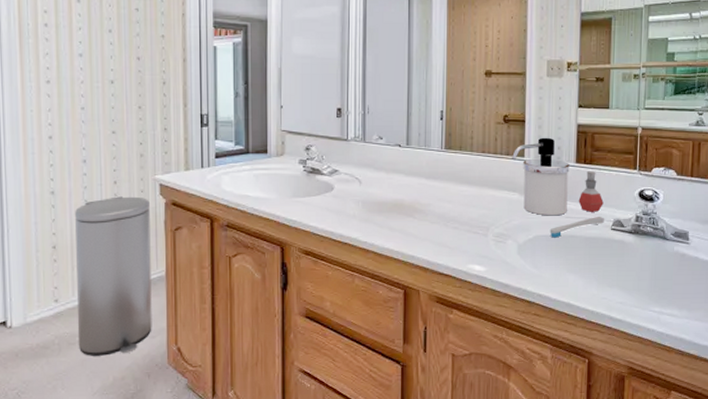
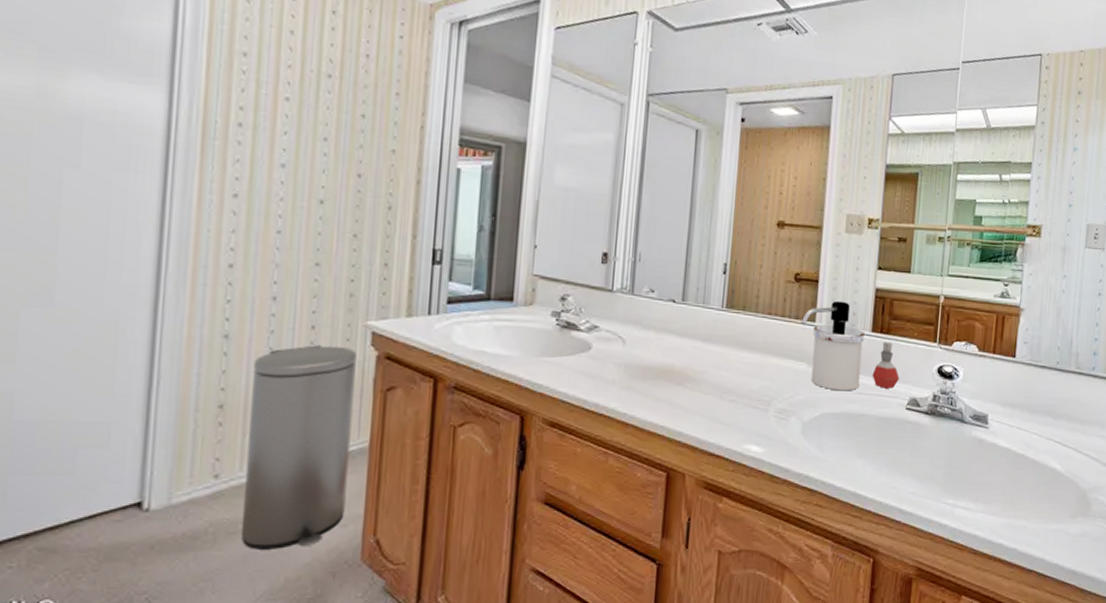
toothbrush: present [550,217,604,238] -> none [838,394,899,417]

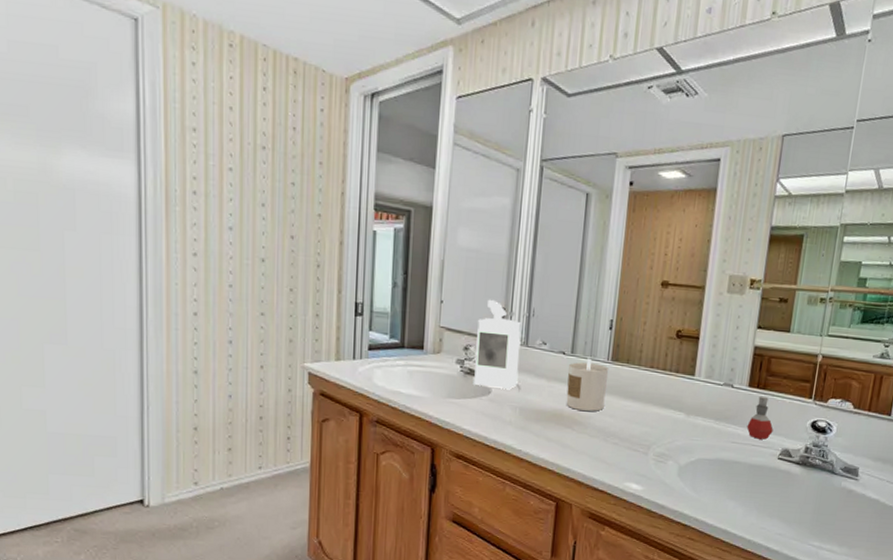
pedal bin: present [240,345,357,550] -> none [216,382,297,543]
tissue box: none [572,243,626,343] -> present [474,299,521,389]
candle: none [677,306,724,366] -> present [566,358,609,412]
soap dispenser: present [800,300,865,391] -> none [680,356,742,440]

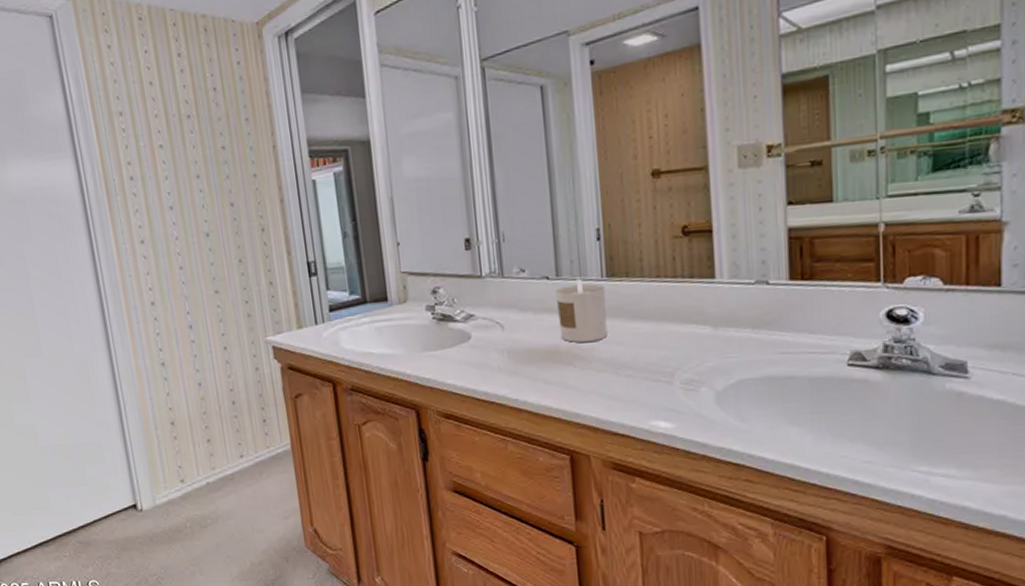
tissue box: present [474,299,521,389] -> none [442,230,500,332]
perfume bottle: present [747,396,773,440] -> none [796,288,834,344]

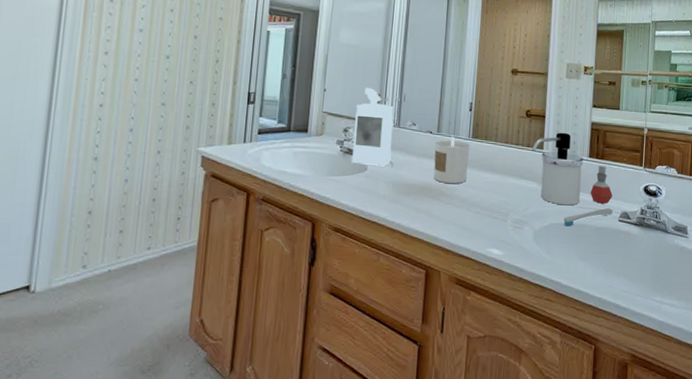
tissue box: none [442,230,500,332] -> present [352,87,394,166]
soap dispenser: none [696,249,781,353] -> present [531,132,583,206]
toothbrush: none [758,349,837,381] -> present [563,208,613,226]
perfume bottle: none [796,288,834,344] -> present [590,165,613,204]

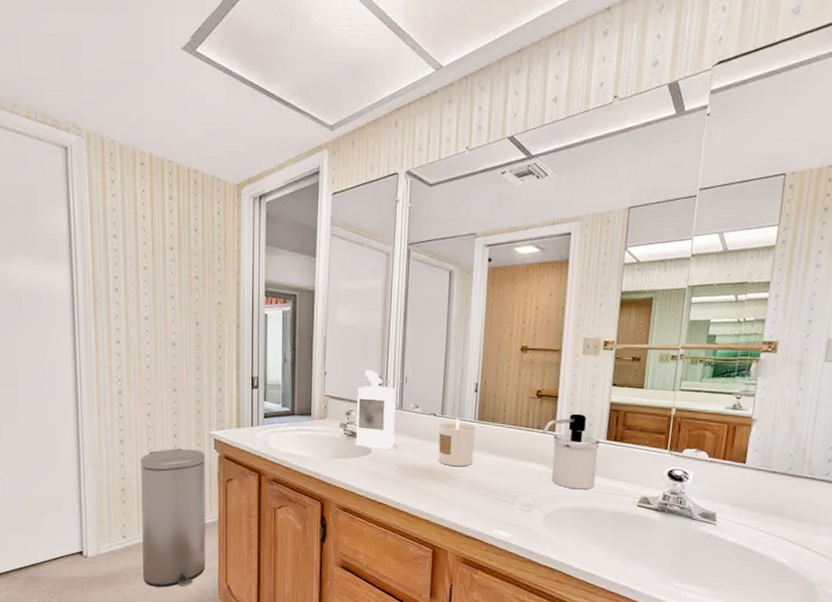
pedal bin: none [100,166,190,325] -> present [140,448,206,587]
toothbrush: present [563,208,613,226] -> none [576,493,631,511]
perfume bottle: present [590,165,613,204] -> none [606,448,632,488]

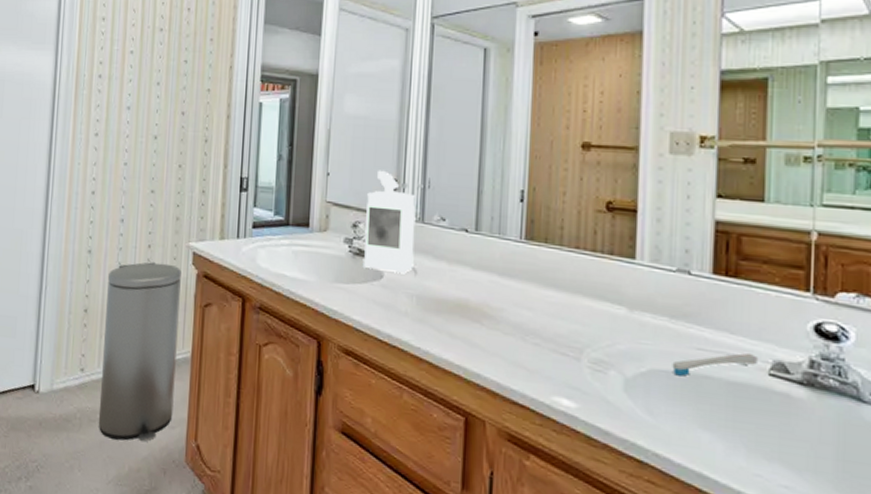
candle: present [438,418,476,467] -> none [471,236,523,303]
soap dispenser: present [542,413,600,490] -> none [616,234,703,346]
toothbrush: none [576,493,631,511] -> present [672,353,758,376]

